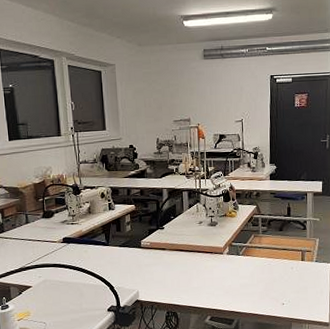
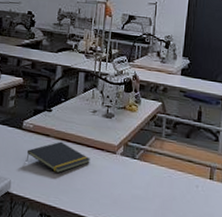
notepad: none [148,252,202,278] -> present [25,141,90,174]

